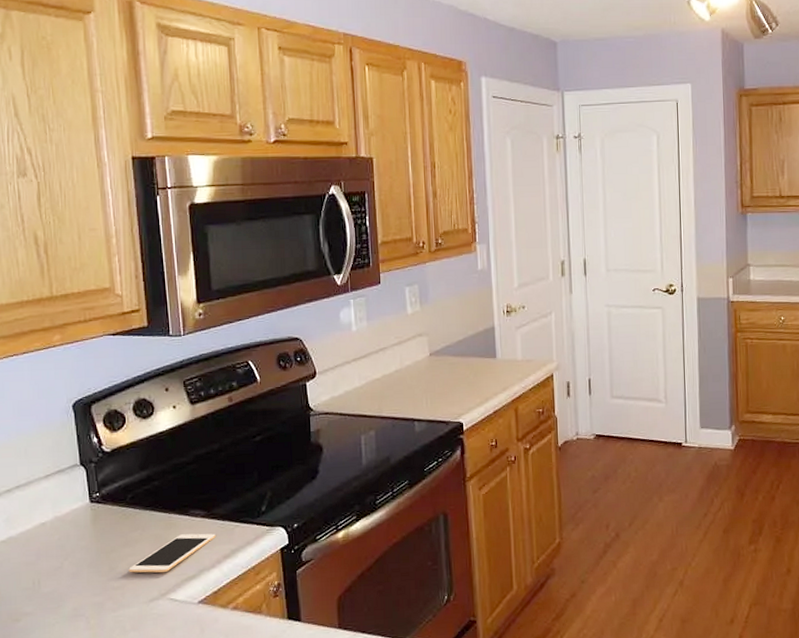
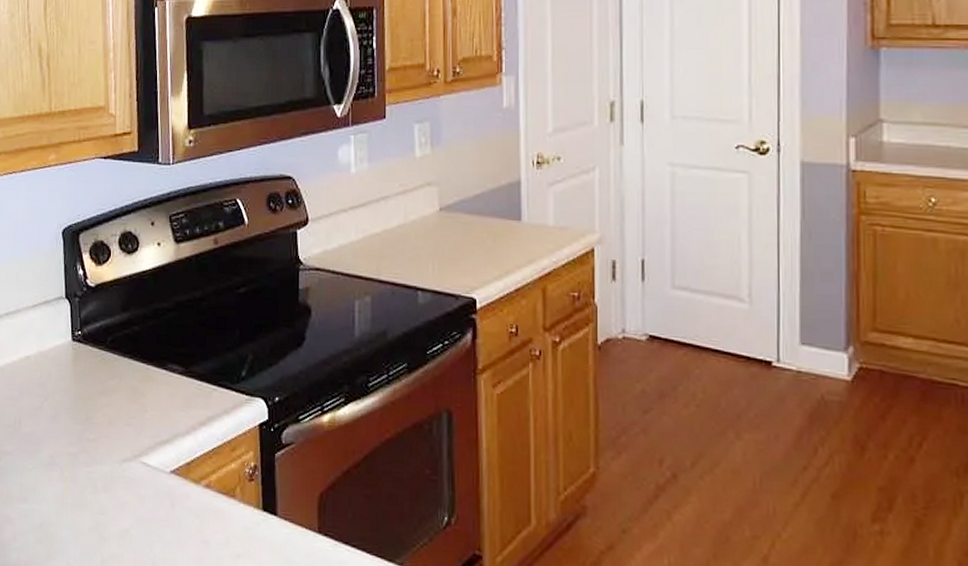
cell phone: present [129,533,216,573] -> none [104,390,192,432]

